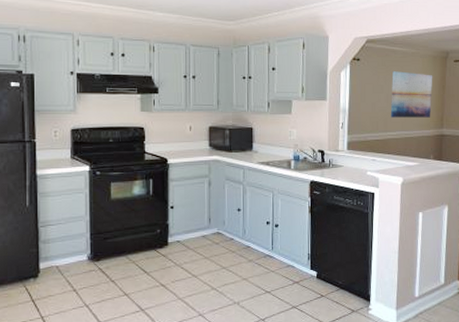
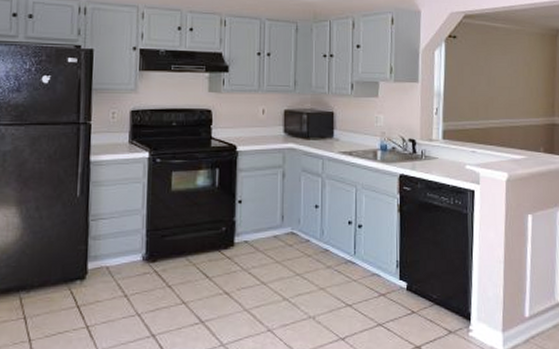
wall art: present [390,71,433,118] -> none [492,50,542,104]

